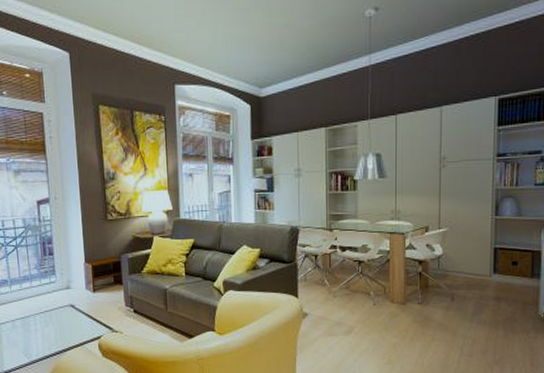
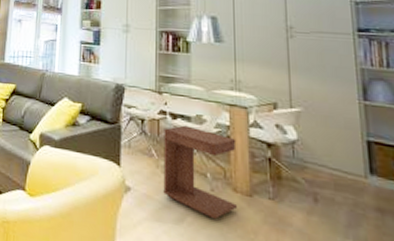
side table: none [335,255,395,327] -> present [163,125,237,220]

